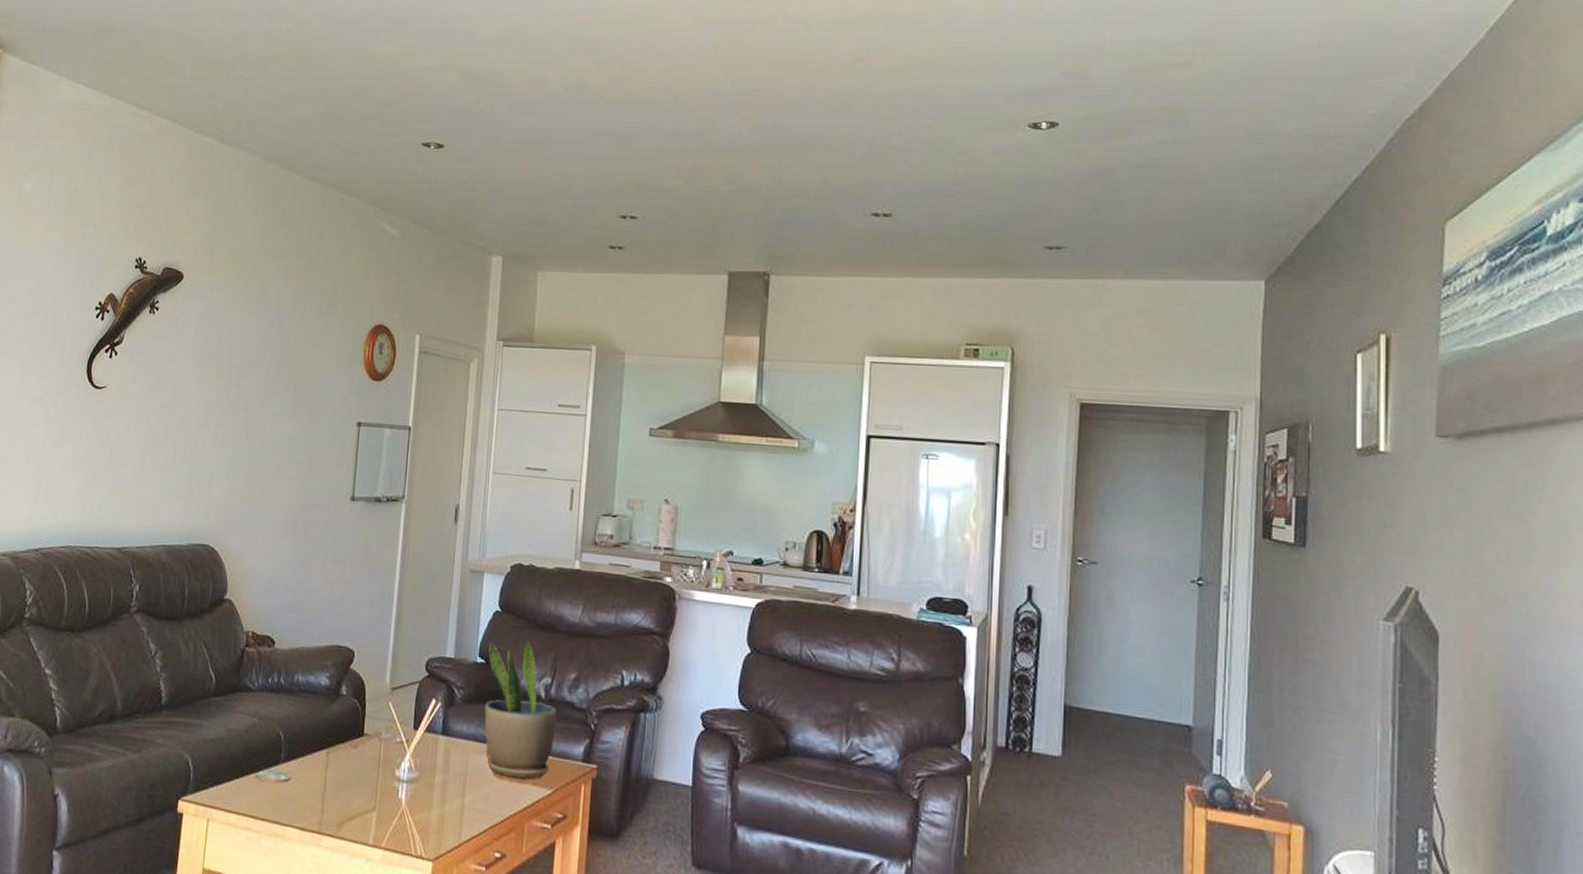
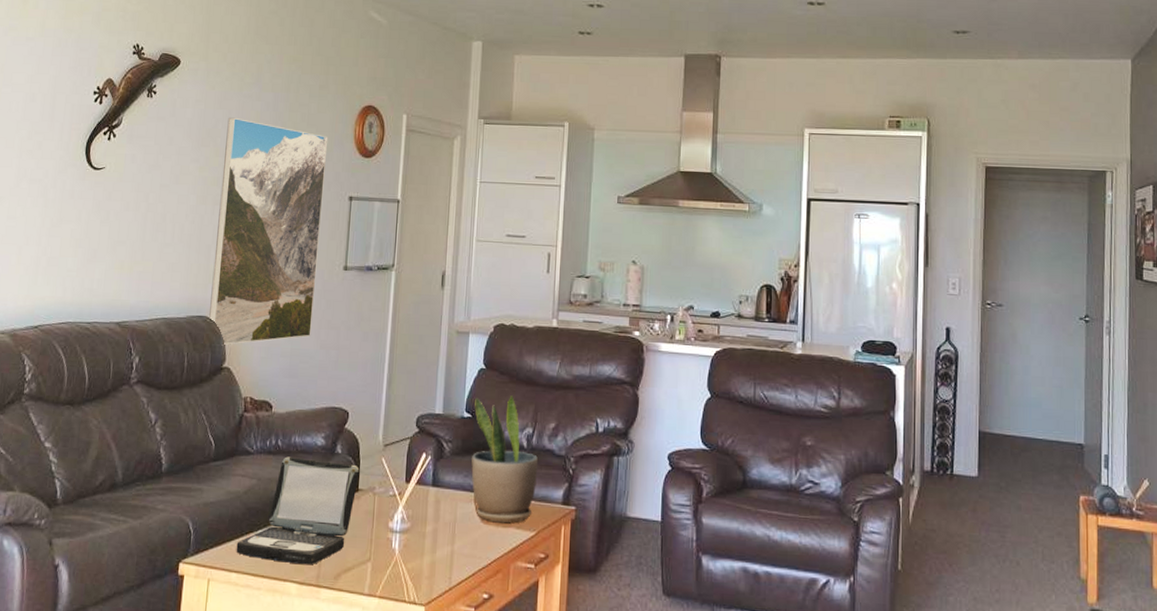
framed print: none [211,335,336,576] -> present [209,117,329,346]
laptop: none [236,695,365,811] -> present [236,456,360,565]

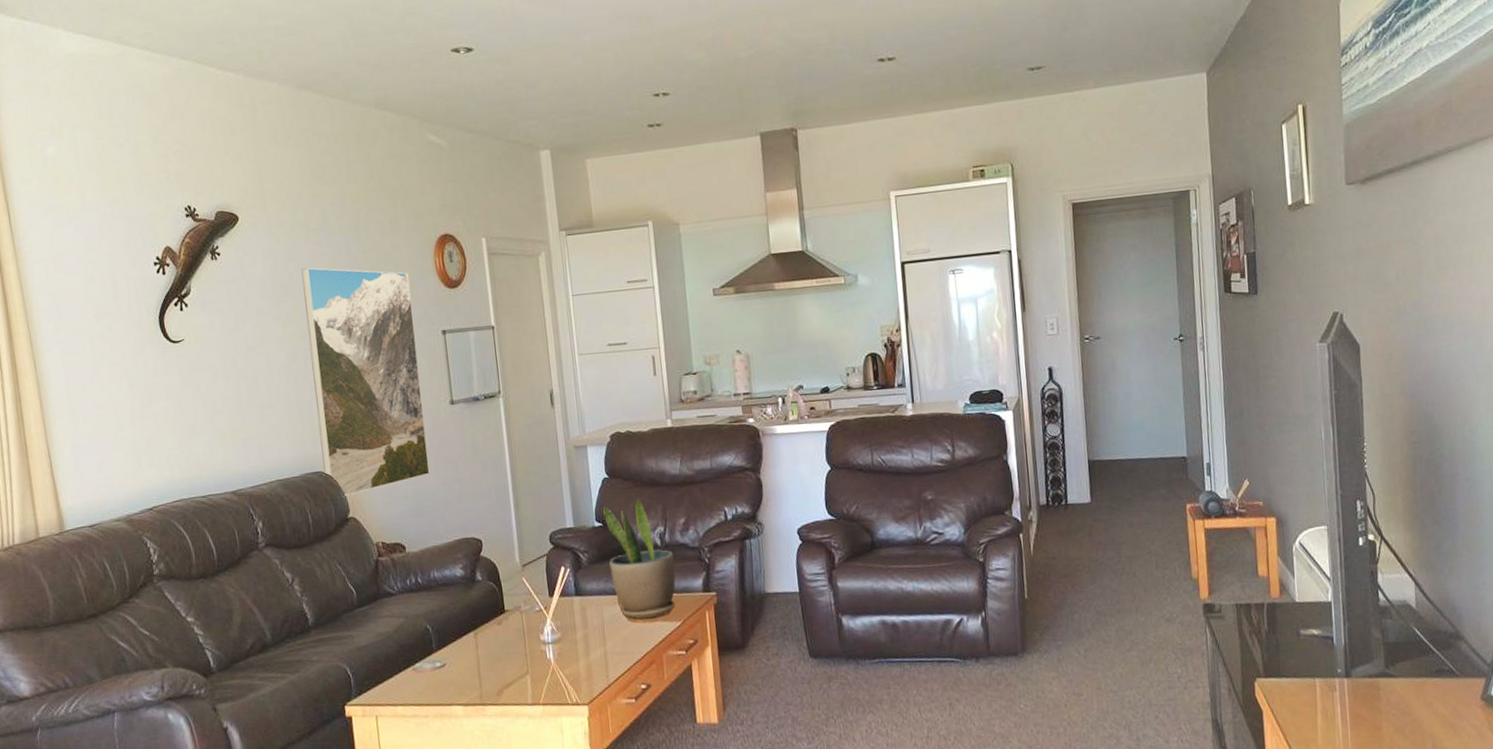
laptop: present [236,456,360,565] -> none [396,588,504,689]

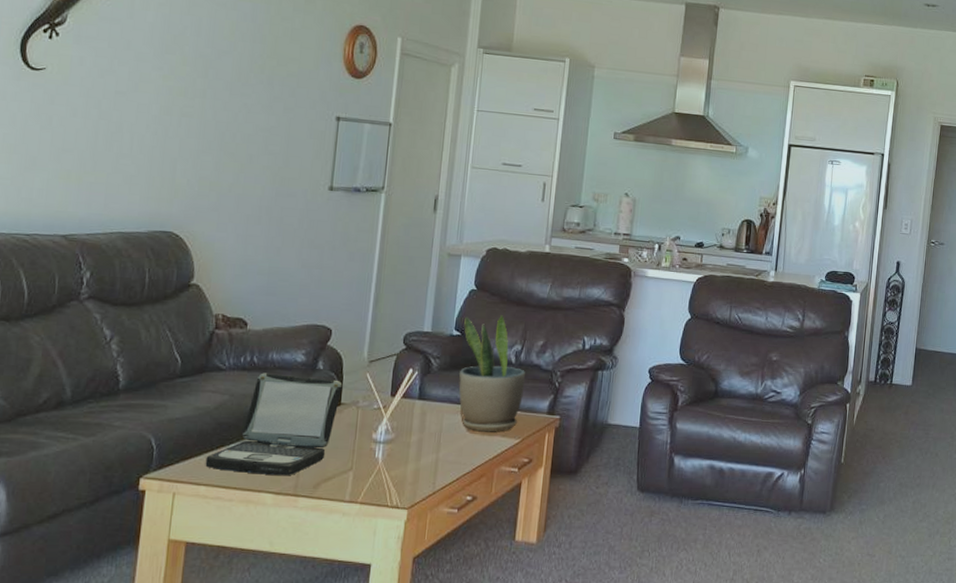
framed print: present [301,267,430,497] -> none [175,25,314,262]
laptop: none [396,588,504,689] -> present [205,373,343,476]

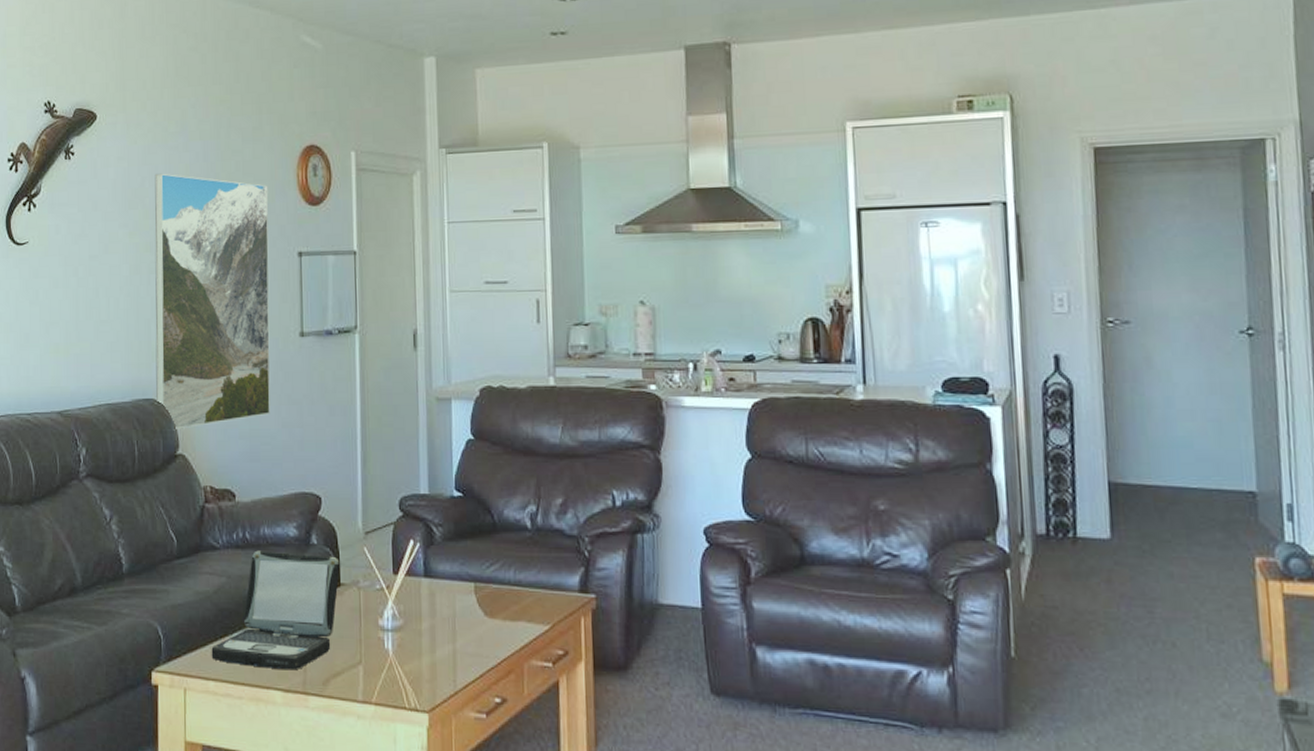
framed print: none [175,25,314,262] -> present [155,173,270,431]
potted plant: present [459,315,525,431] -> none [465,469,547,615]

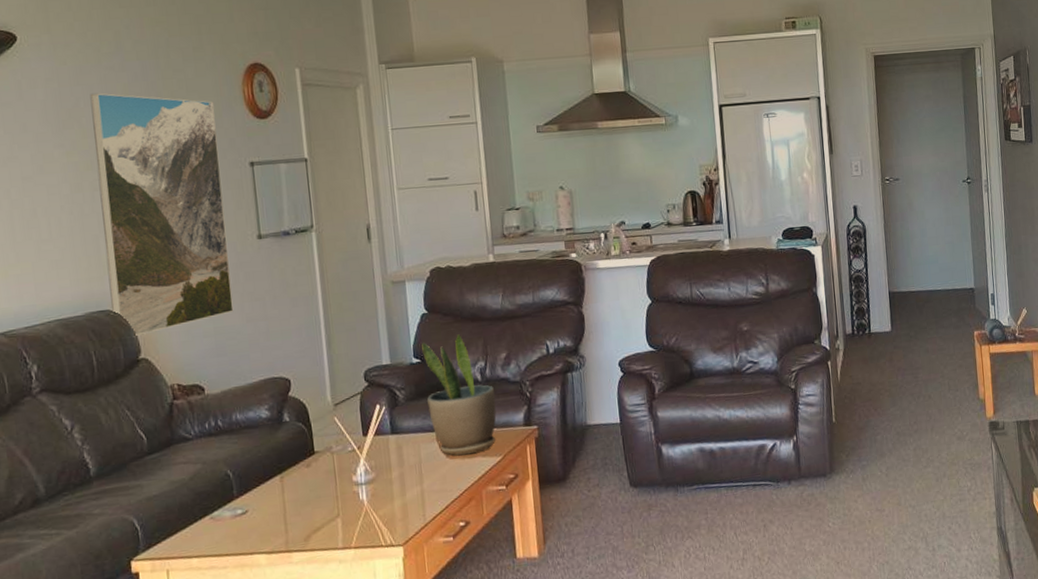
laptop: present [211,550,340,670] -> none [191,429,313,540]
potted plant: none [465,469,547,615] -> present [421,334,497,455]

